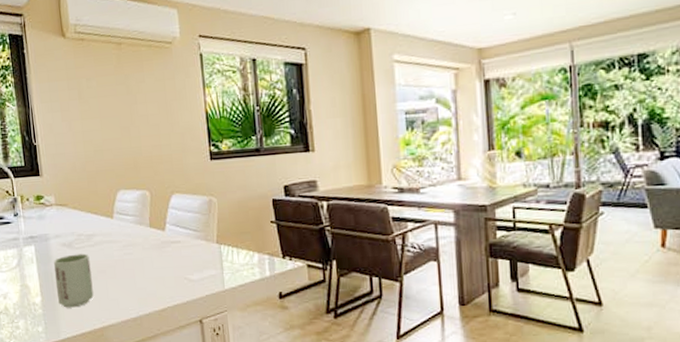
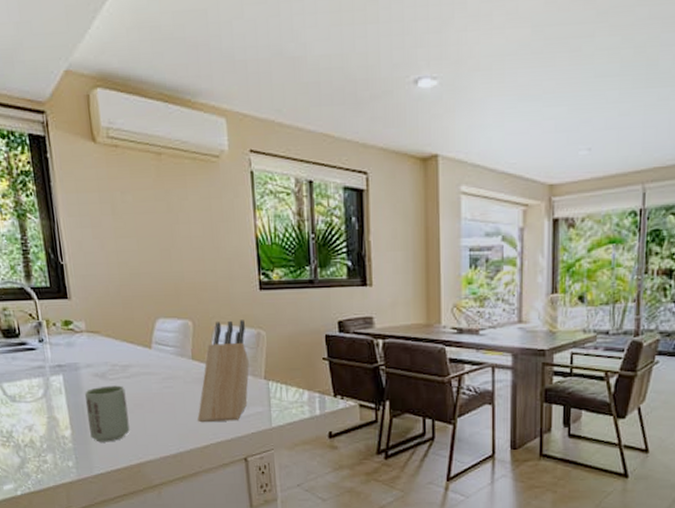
knife block: none [155,188,203,287] -> present [197,320,249,423]

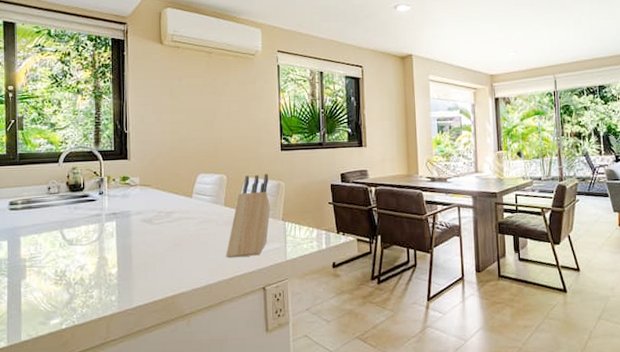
cup: present [84,385,130,442] -> none [132,228,168,278]

